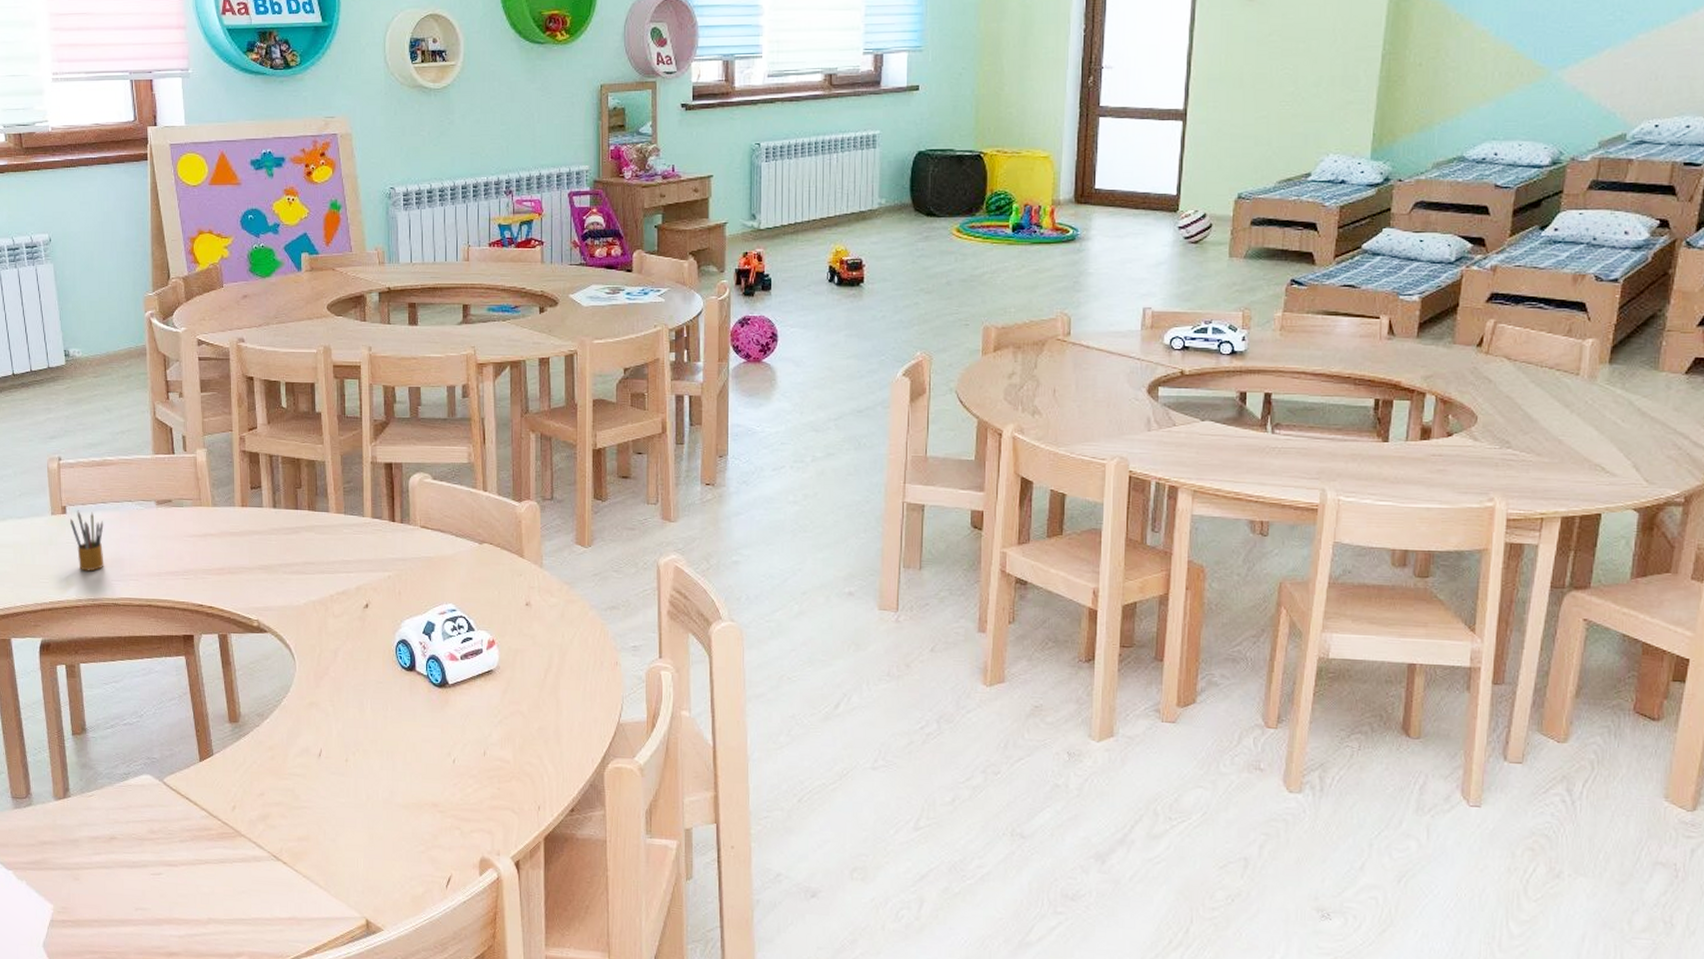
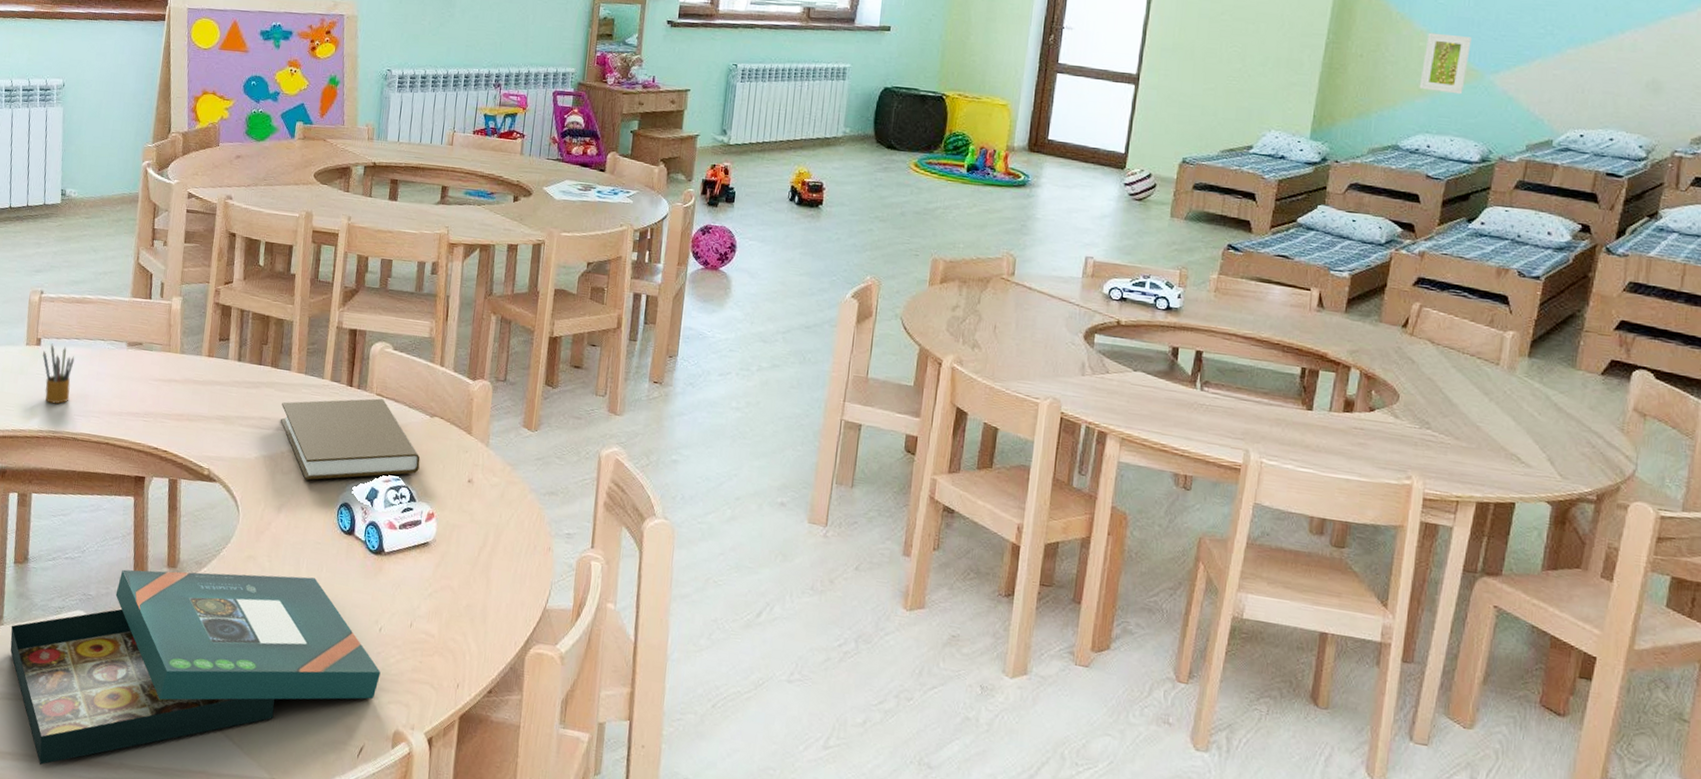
board game: none [79,717,459,928] -> present [10,569,381,765]
book: none [324,531,474,621] -> present [281,398,420,480]
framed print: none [1483,31,1536,95] -> present [1419,32,1472,95]

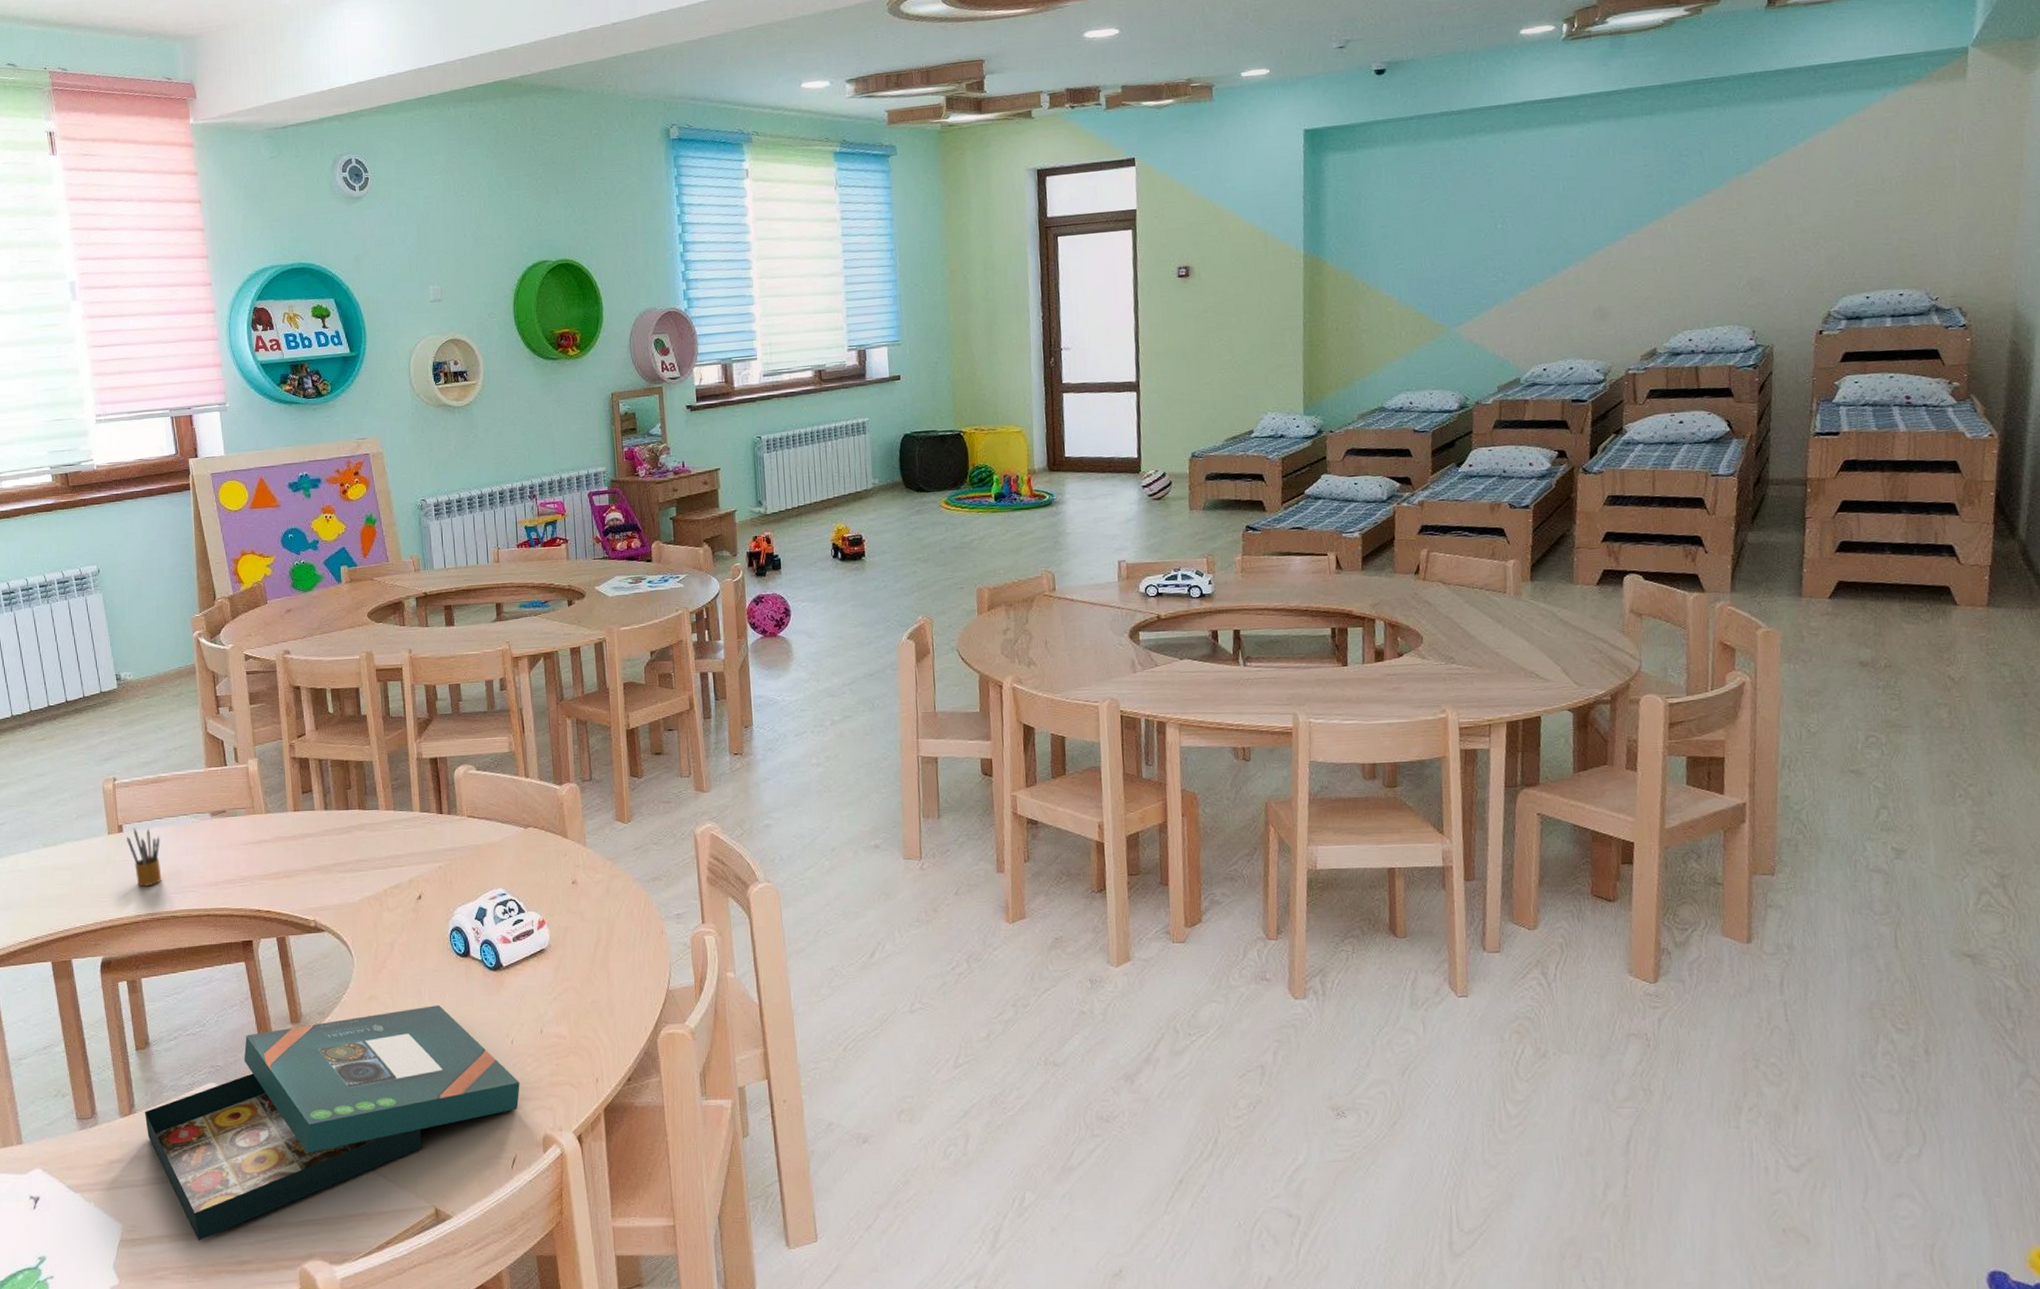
book: present [281,398,420,480] -> none [376,820,522,912]
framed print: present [1419,32,1472,95] -> none [1393,295,1434,352]

